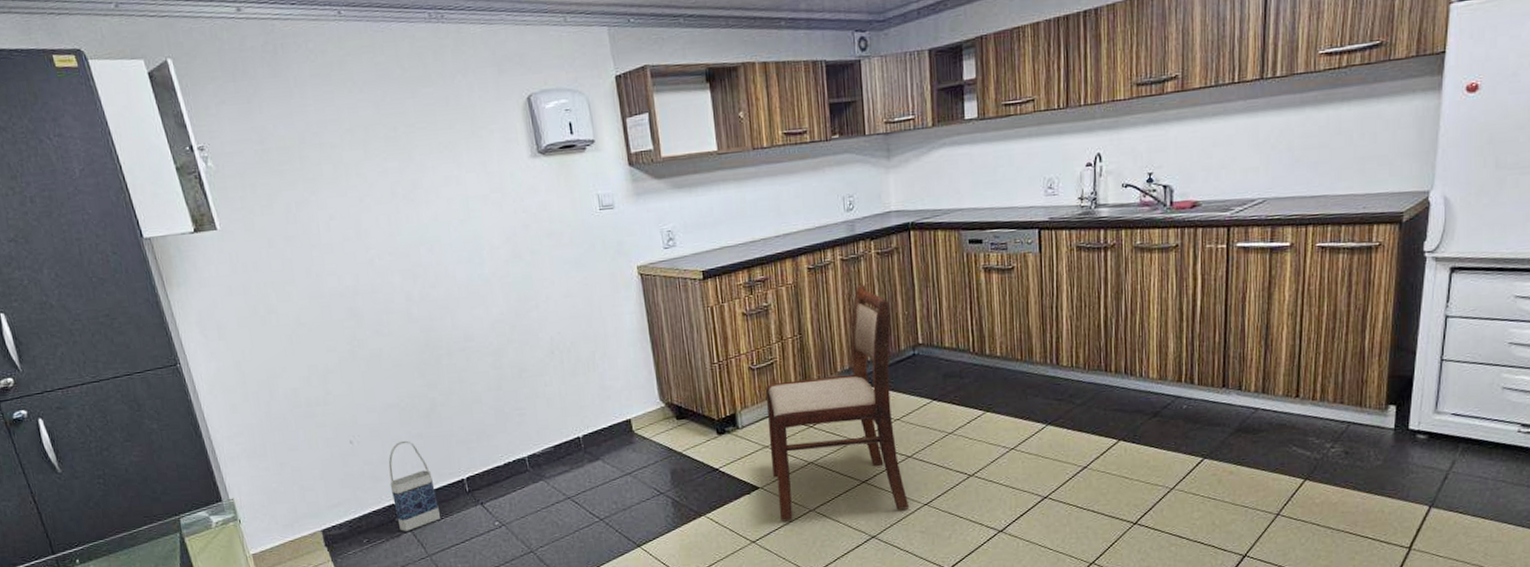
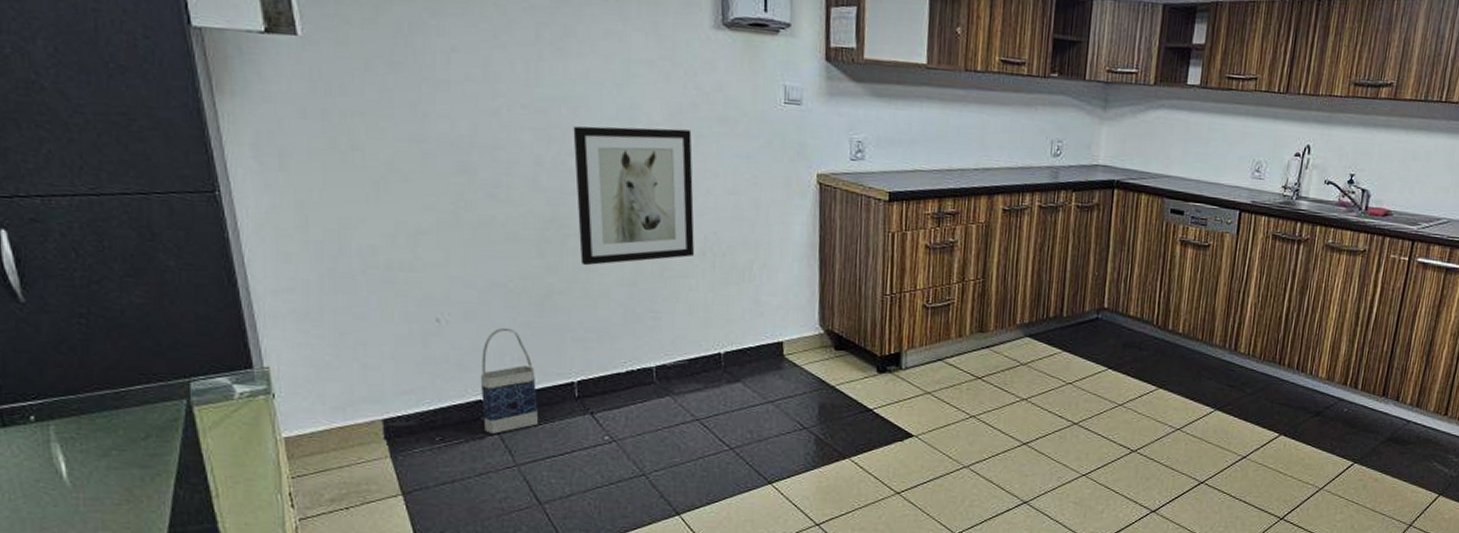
wall art: none [431,248,545,379] -> present [573,126,695,266]
dining chair: present [766,284,909,521] -> none [931,235,1082,478]

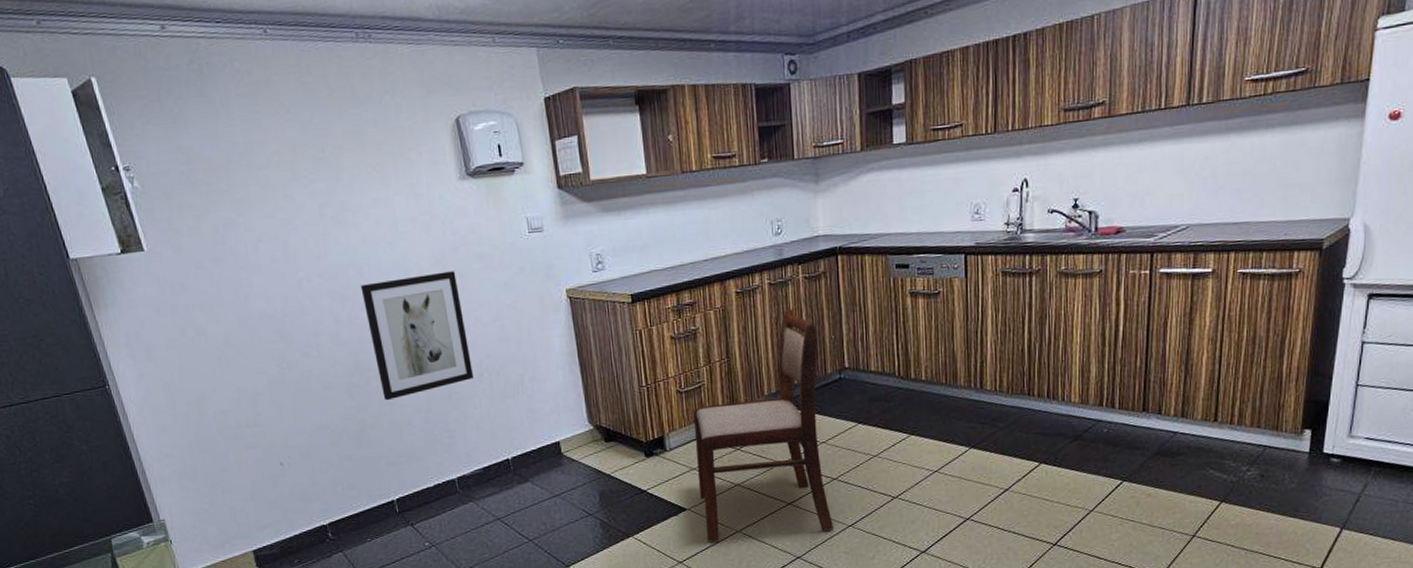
bag: present [480,327,538,434] -> none [318,462,371,552]
dining chair: none [931,235,1082,478] -> present [694,308,833,542]

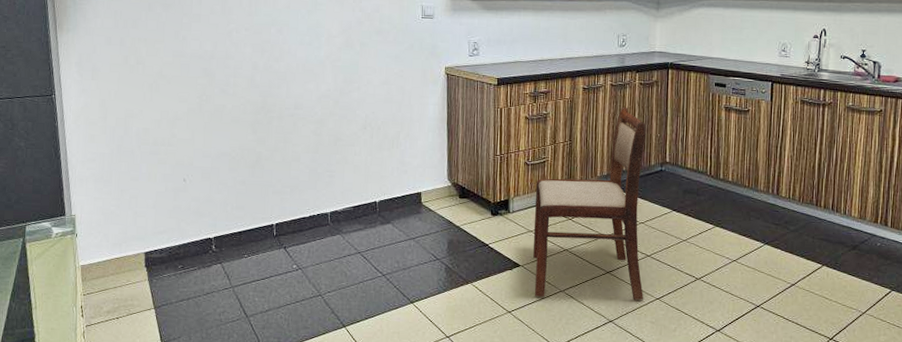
wall art: present [360,271,475,401] -> none [278,39,359,139]

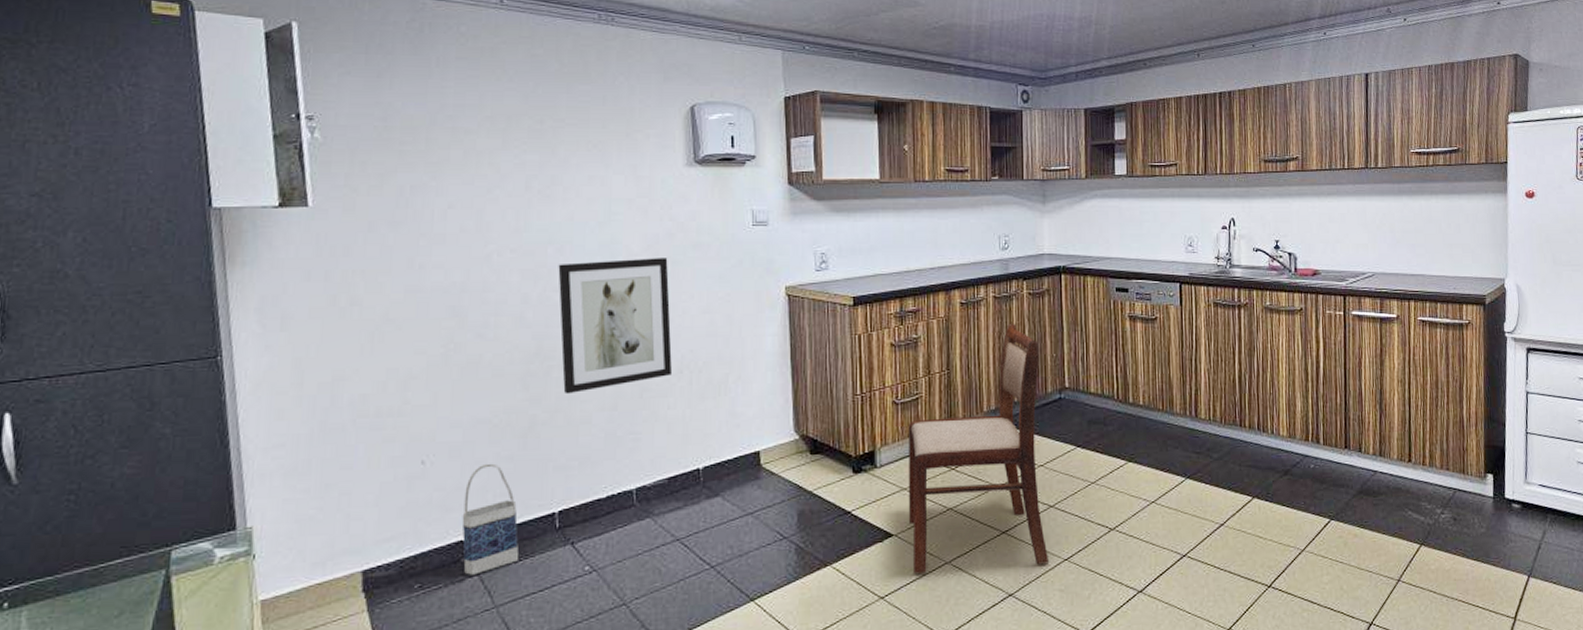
bag: none [210,184,248,263] -> present [462,463,519,575]
wall art: none [278,39,359,139] -> present [558,258,673,395]

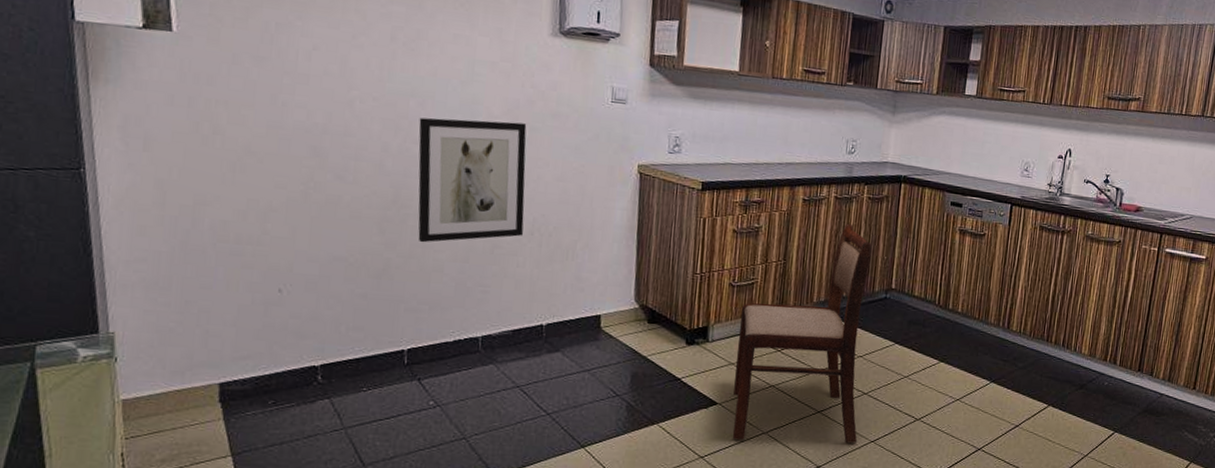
bag: present [462,463,519,575] -> none [315,298,369,398]

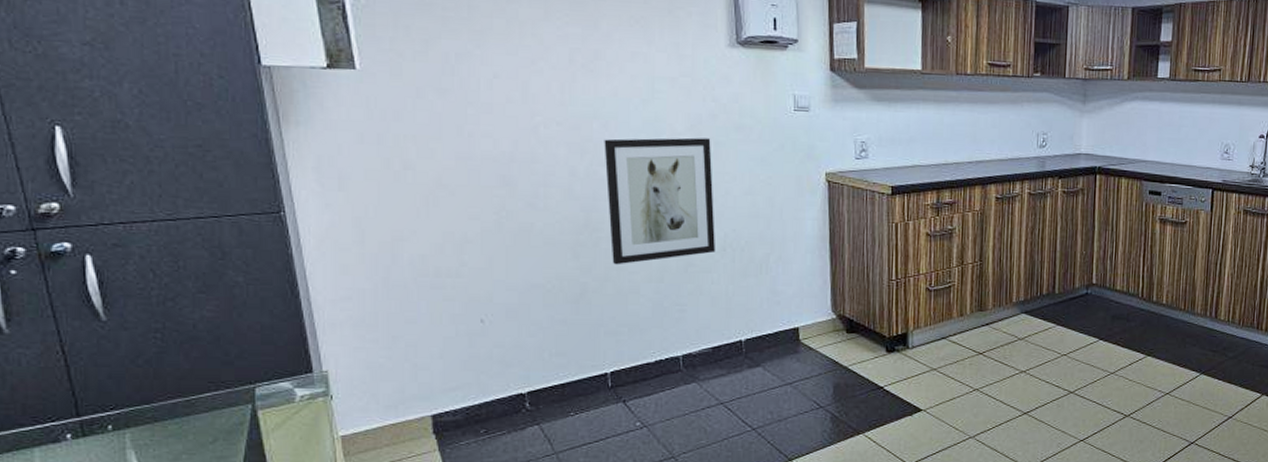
dining chair: present [733,223,872,444] -> none [937,219,1070,445]

